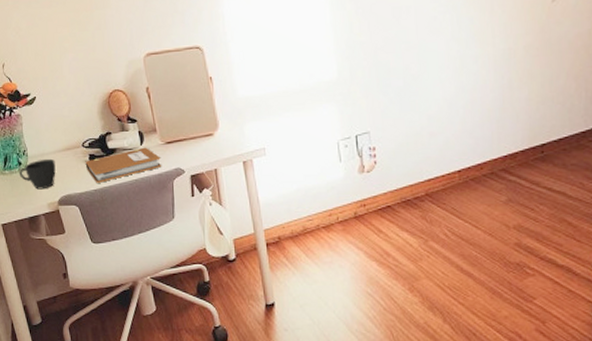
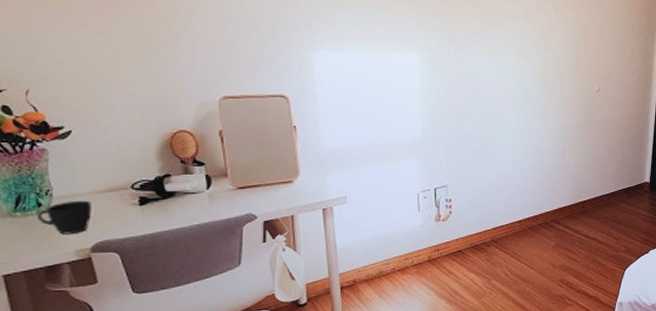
notebook: present [85,147,162,183] -> none [133,191,231,228]

